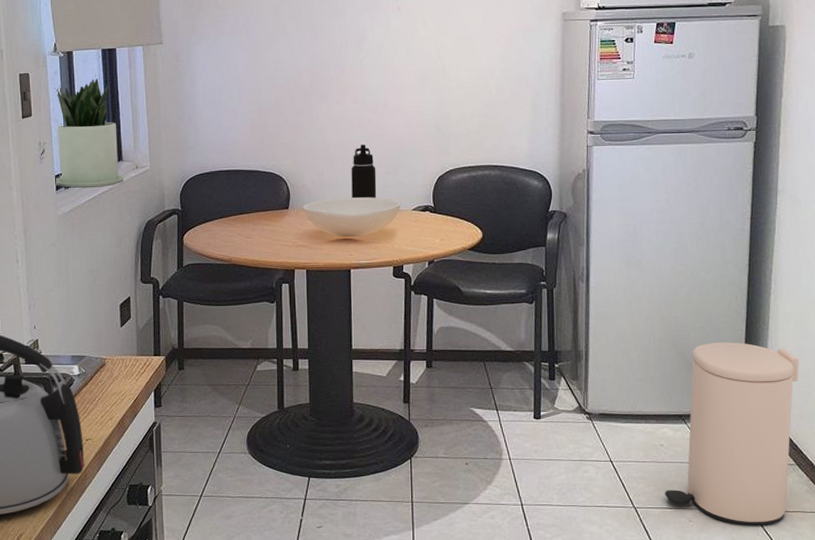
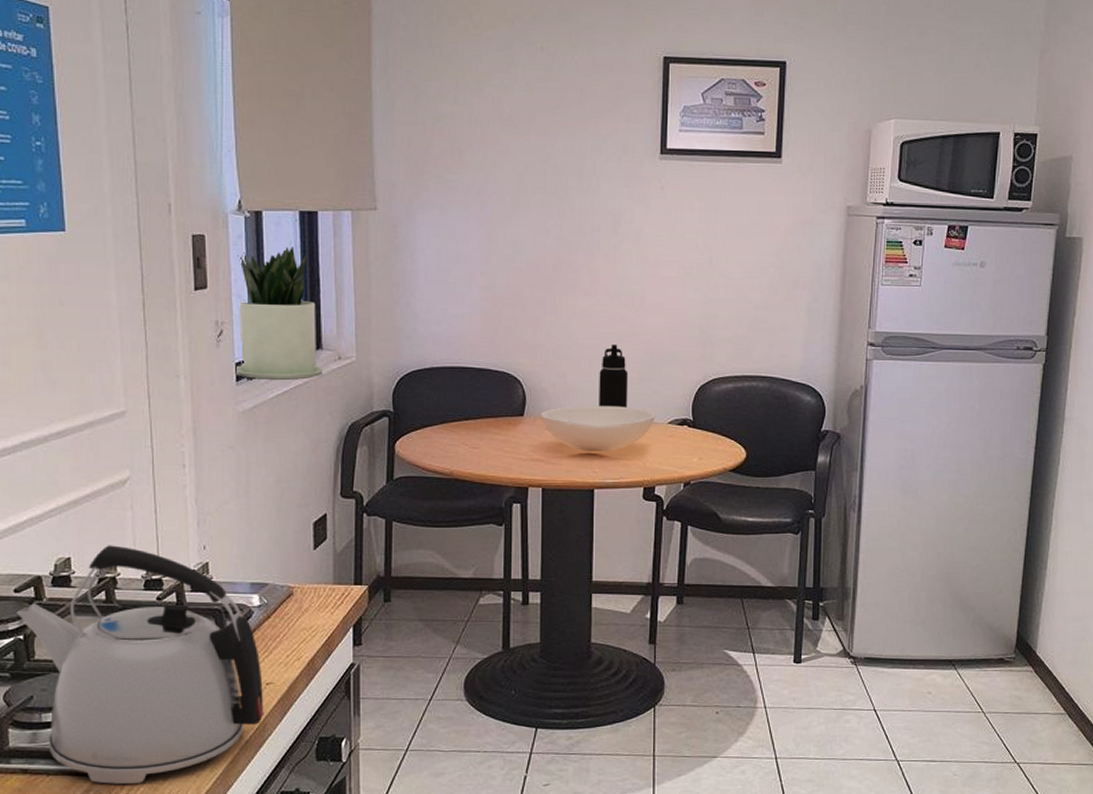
pedal bin: present [665,342,800,527] -> none [930,582,1077,780]

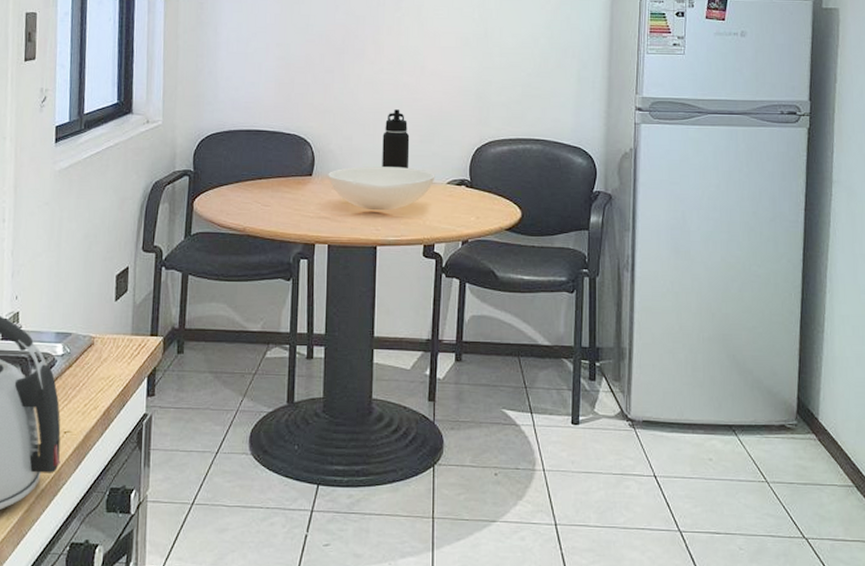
planter: present [234,247,325,381] -> none [54,22,134,143]

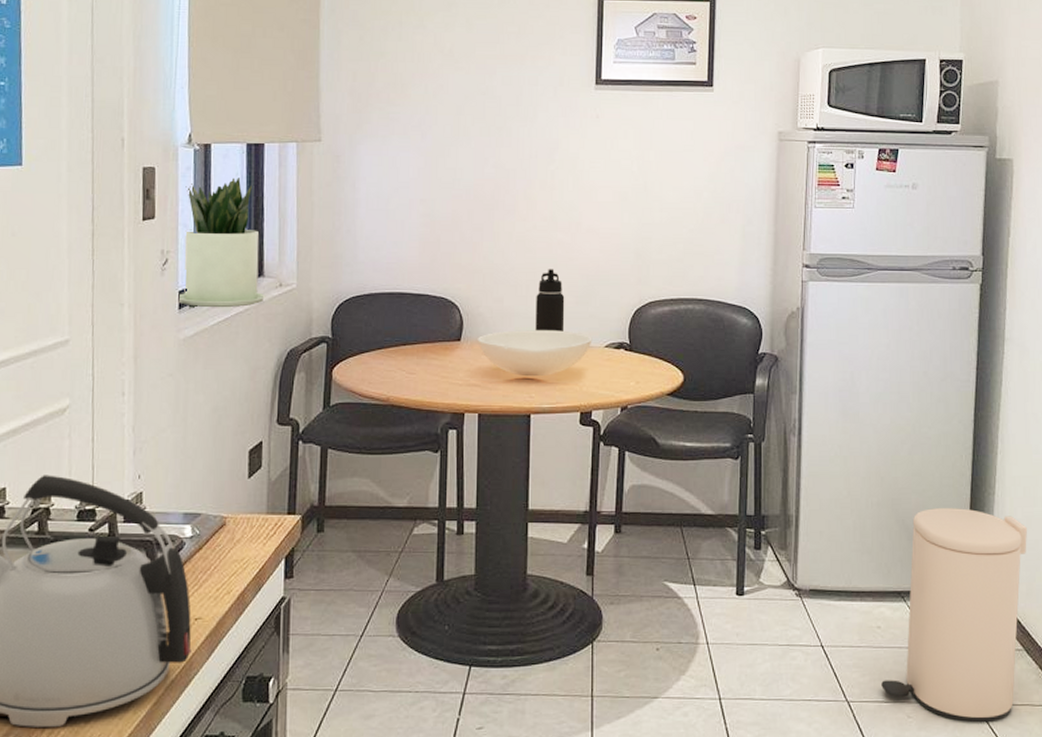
planter: none [54,22,134,143] -> present [177,177,266,308]
pedal bin: none [713,345,857,557] -> present [881,508,1028,723]

